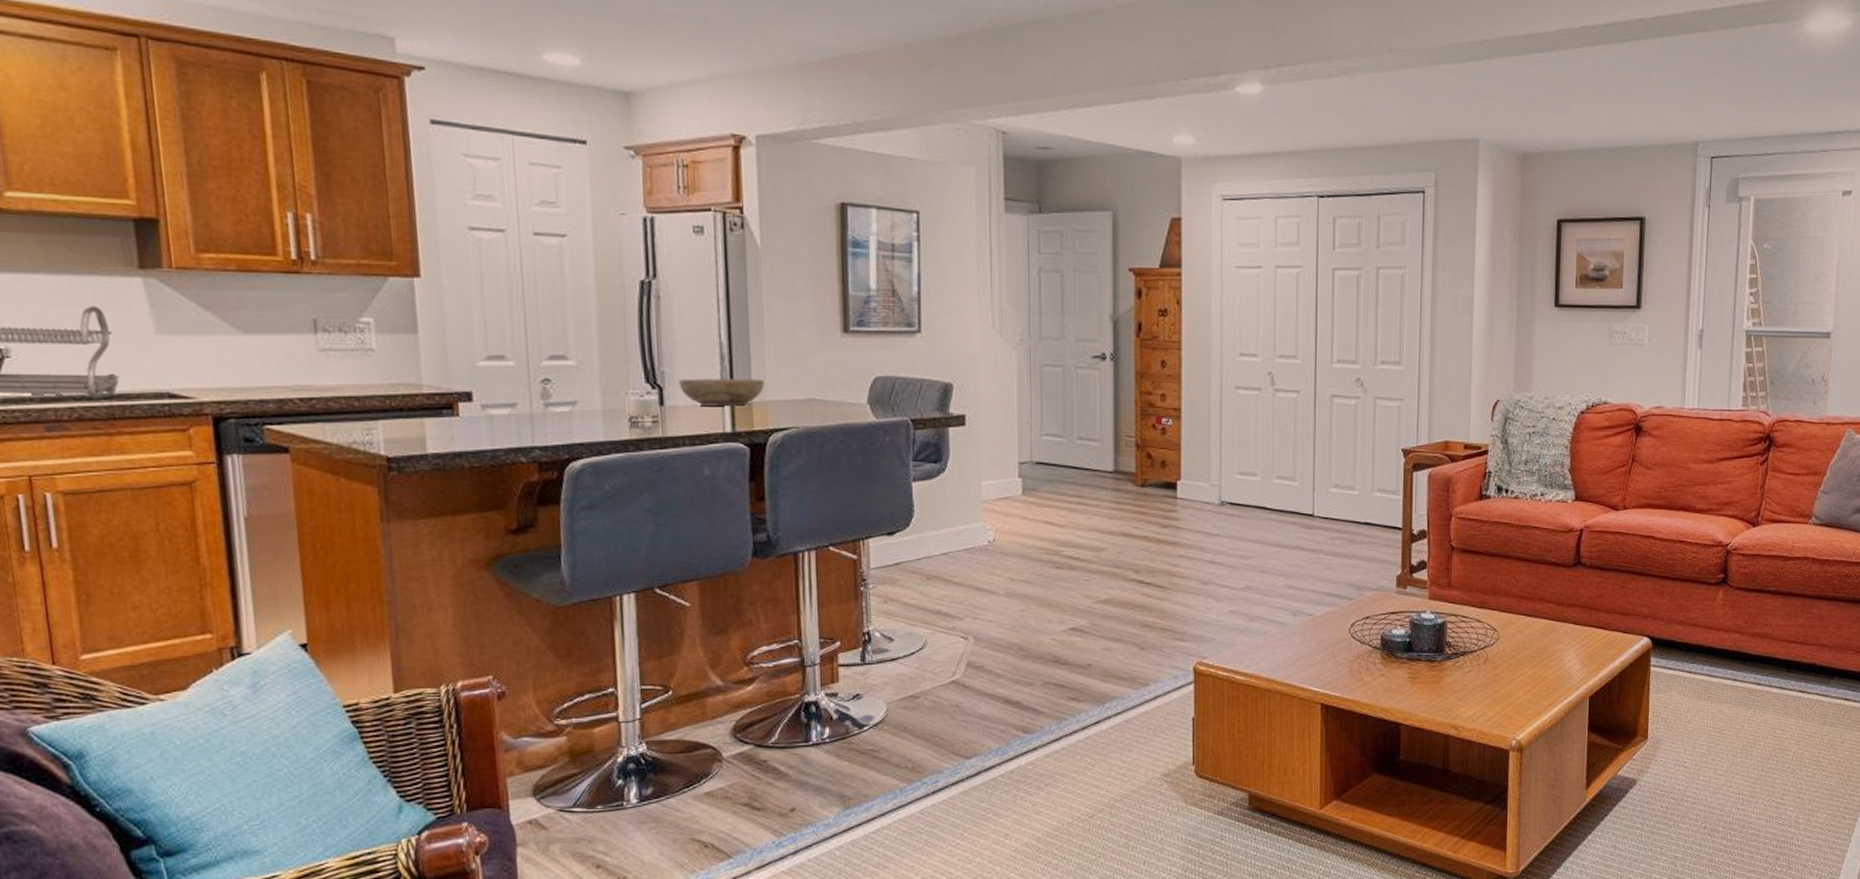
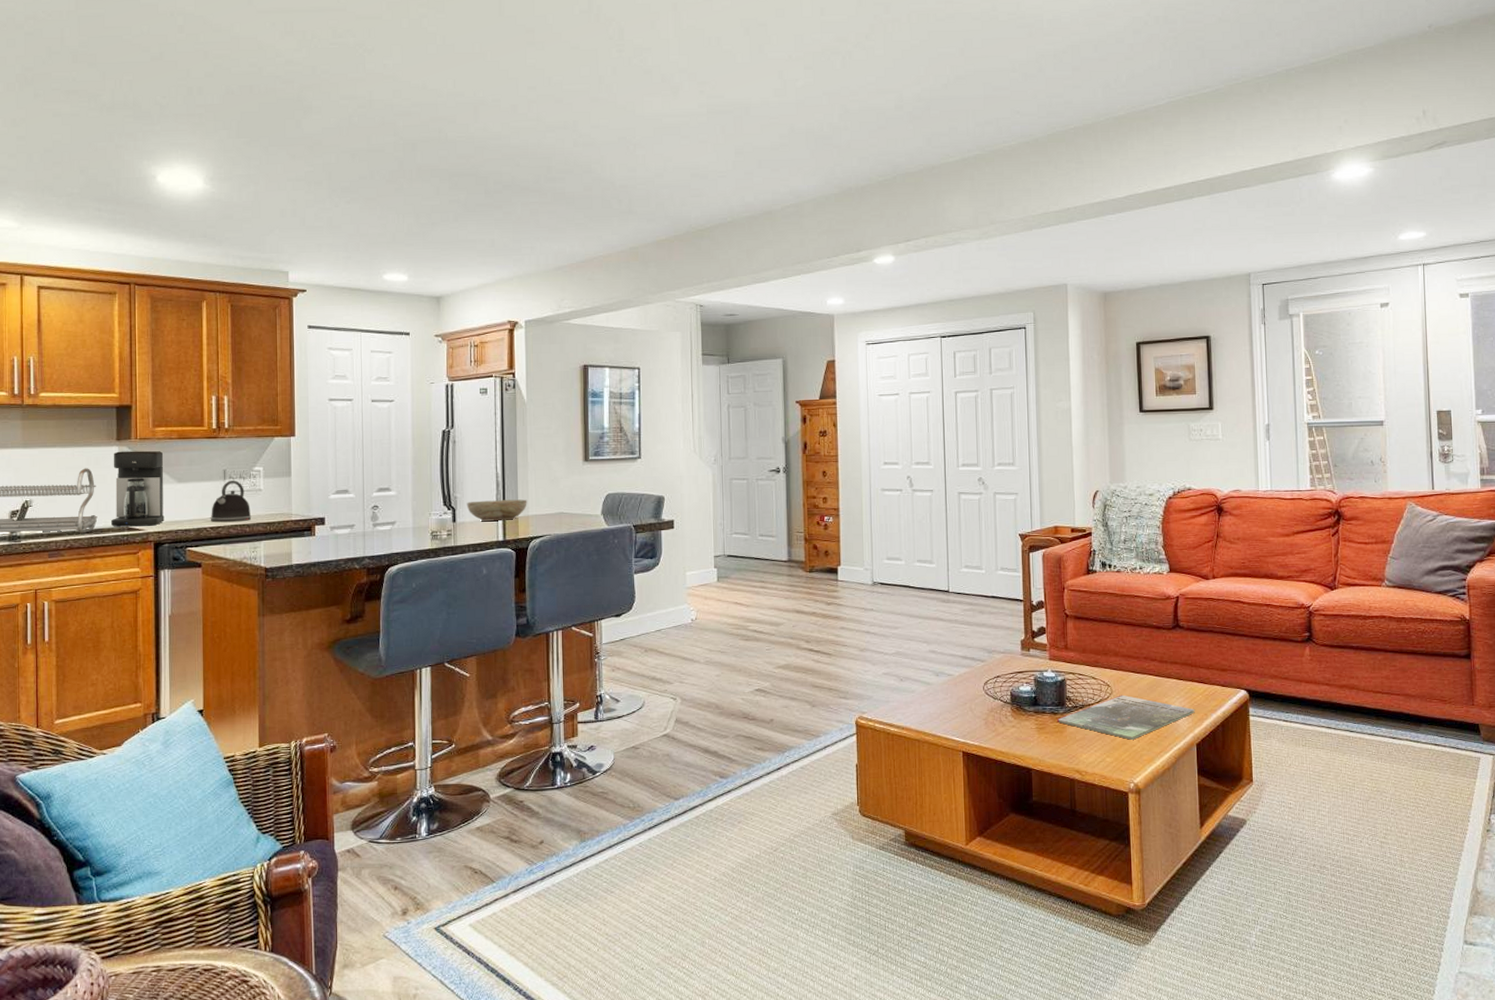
coffee maker: none [136,284,226,393] -> present [111,450,165,527]
kettle: none [297,335,361,393] -> present [210,481,252,523]
magazine: none [1433,640,1591,692] -> present [1056,695,1195,740]

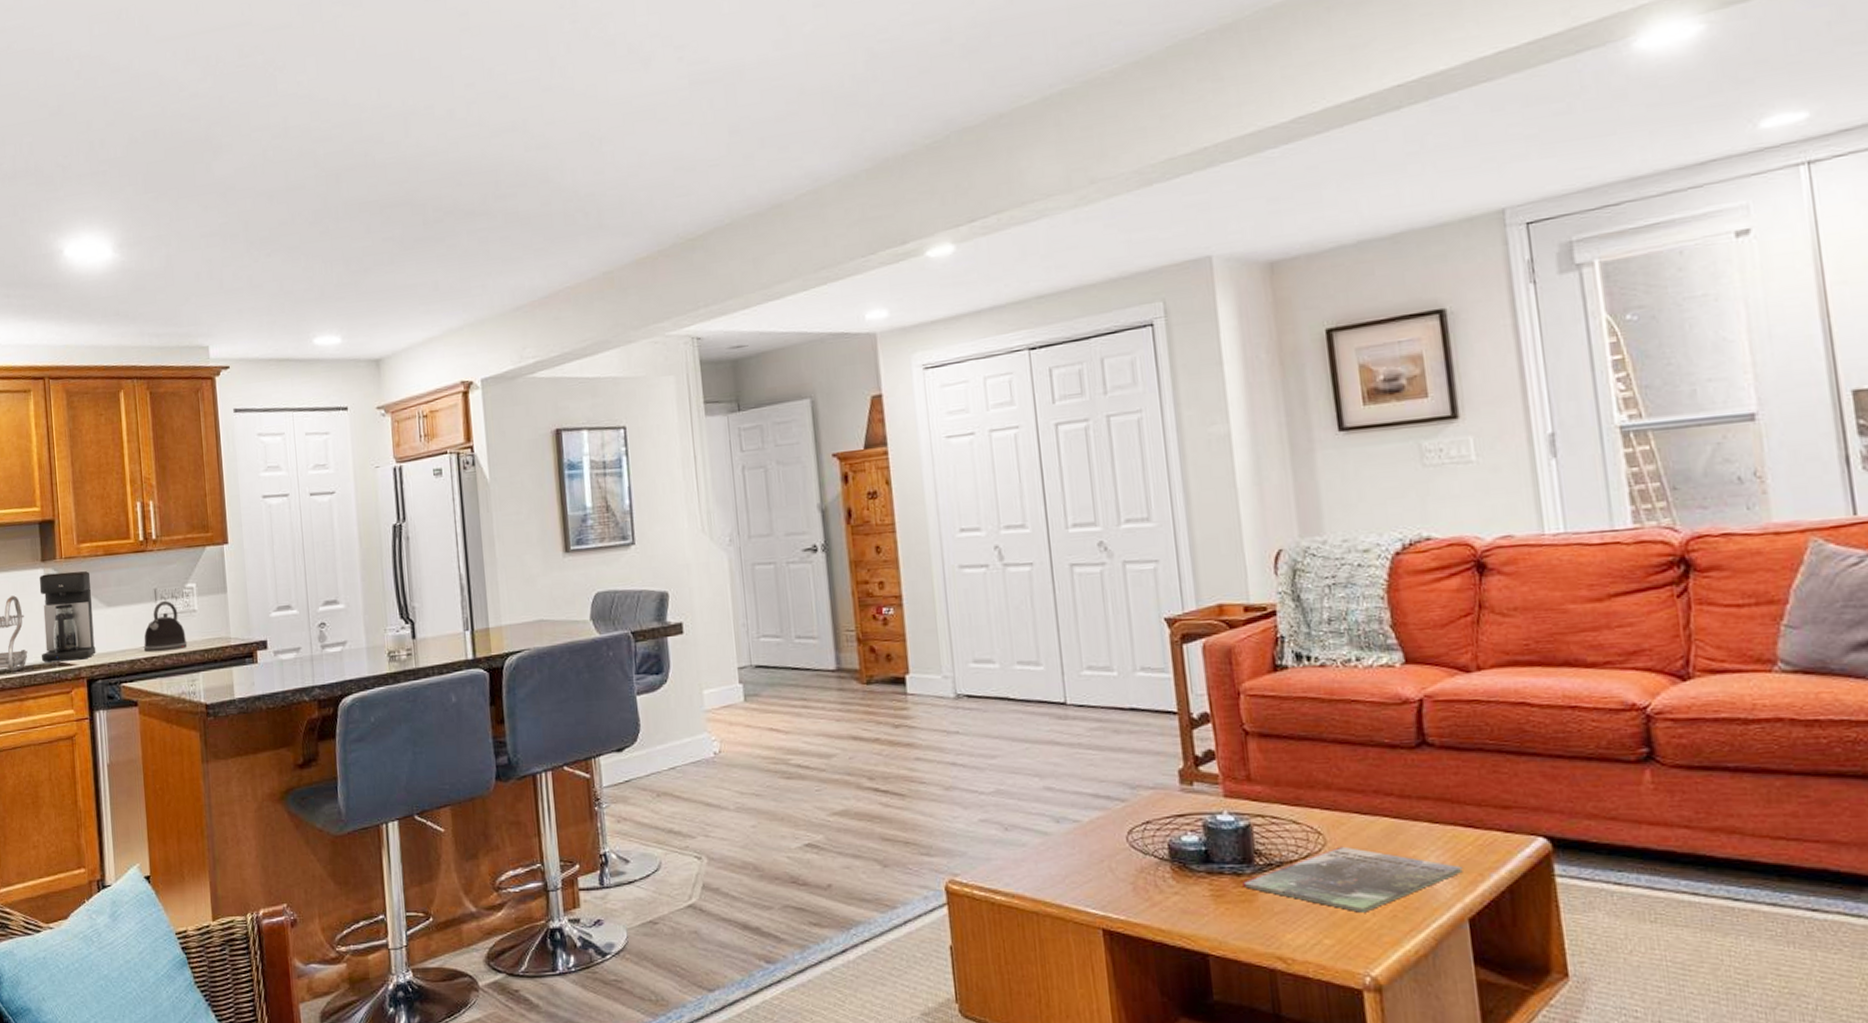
bowl: present [466,499,527,522] -> none [426,605,499,637]

